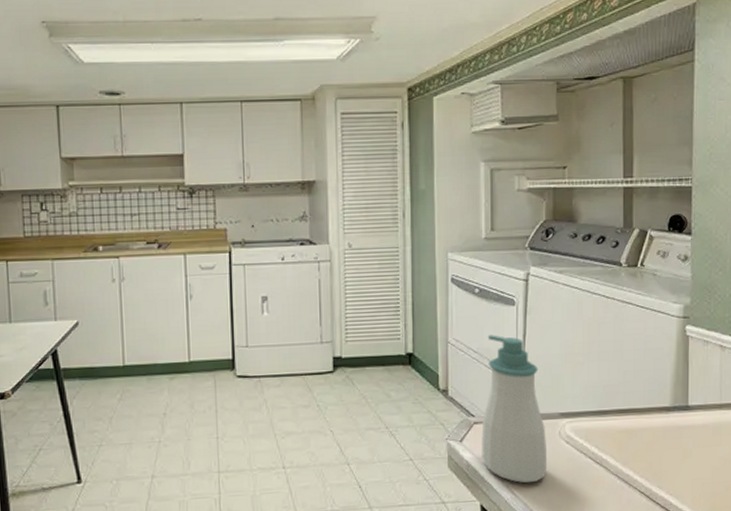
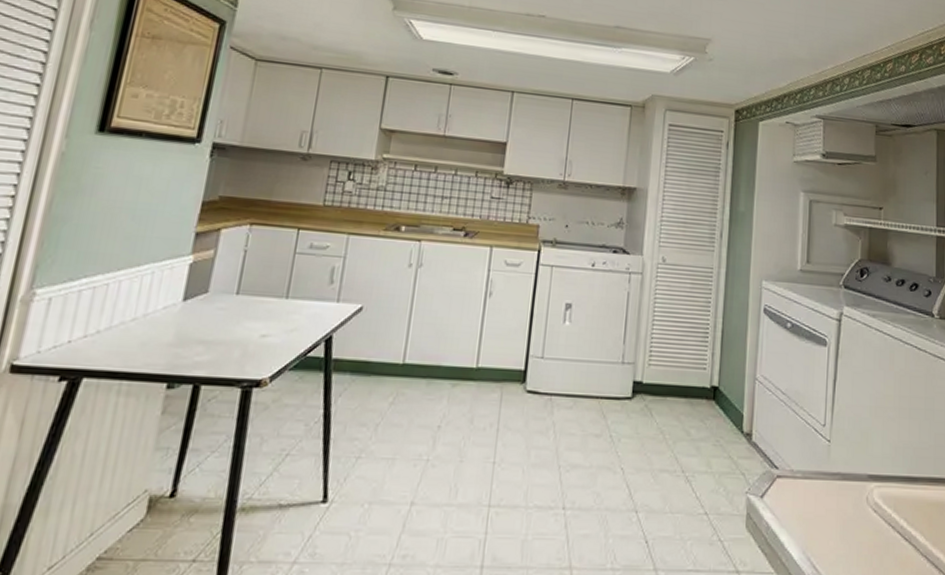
soap bottle: present [481,335,548,484] -> none [783,376,853,557]

